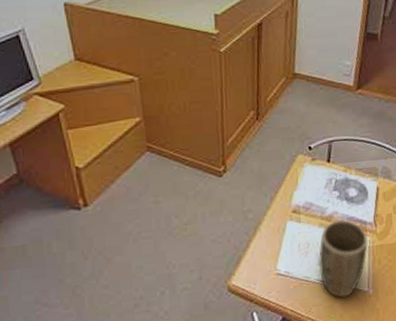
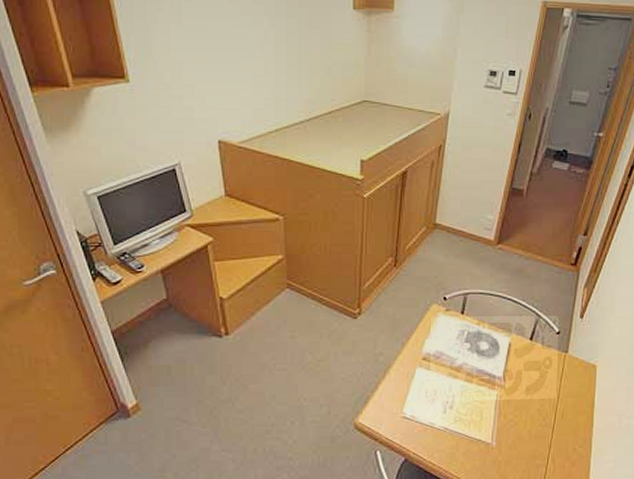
plant pot: present [319,220,368,298] -> none [445,372,495,447]

